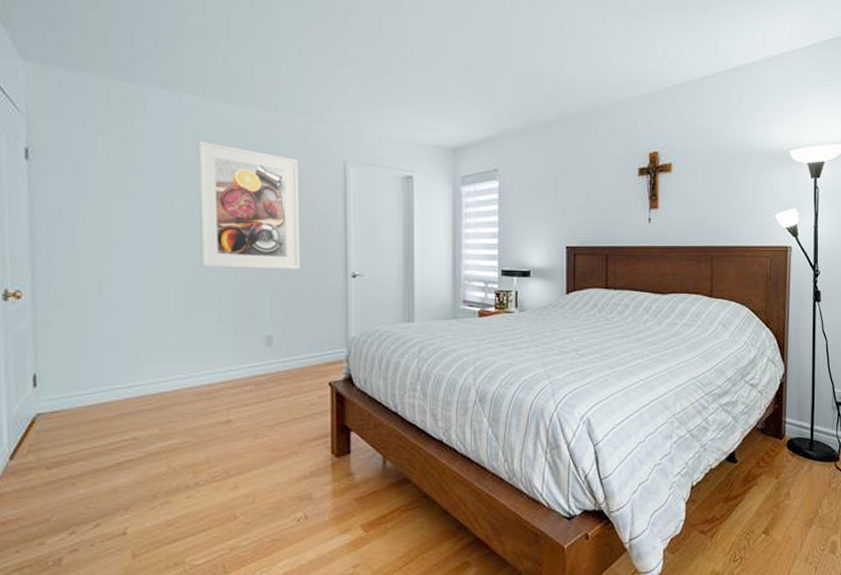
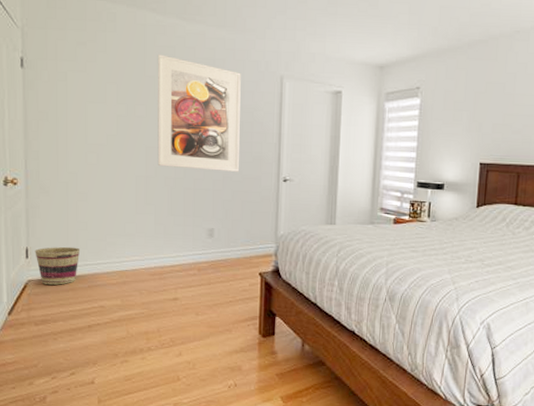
basket: none [45,369,106,417] -> present [35,246,81,285]

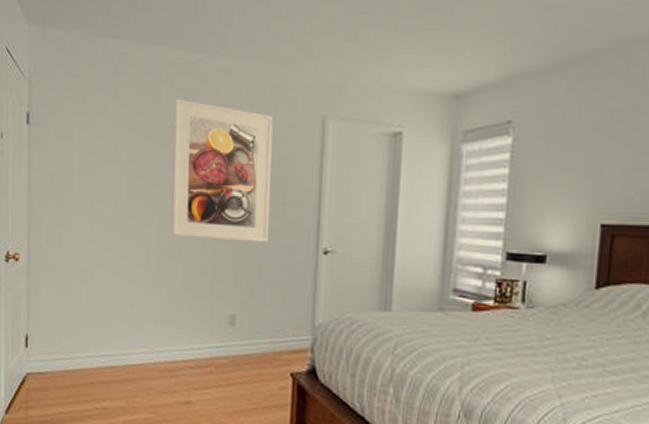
basket: present [35,246,81,285] -> none [35,334,83,380]

